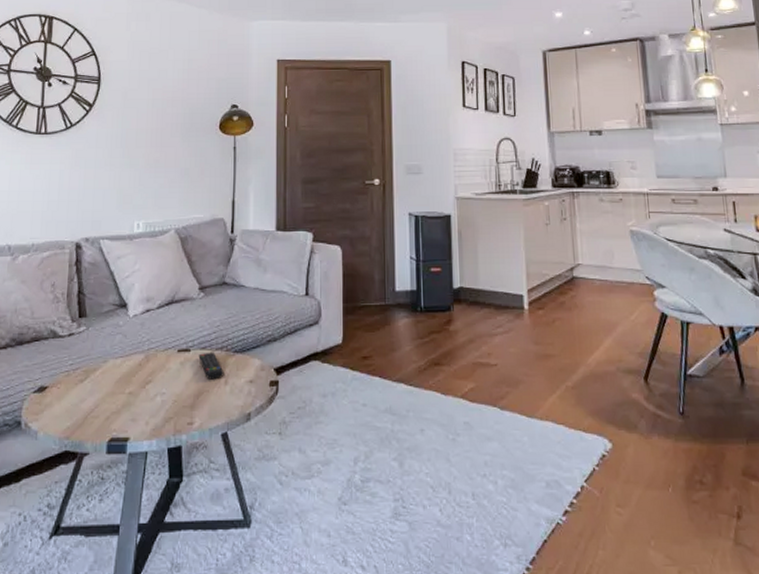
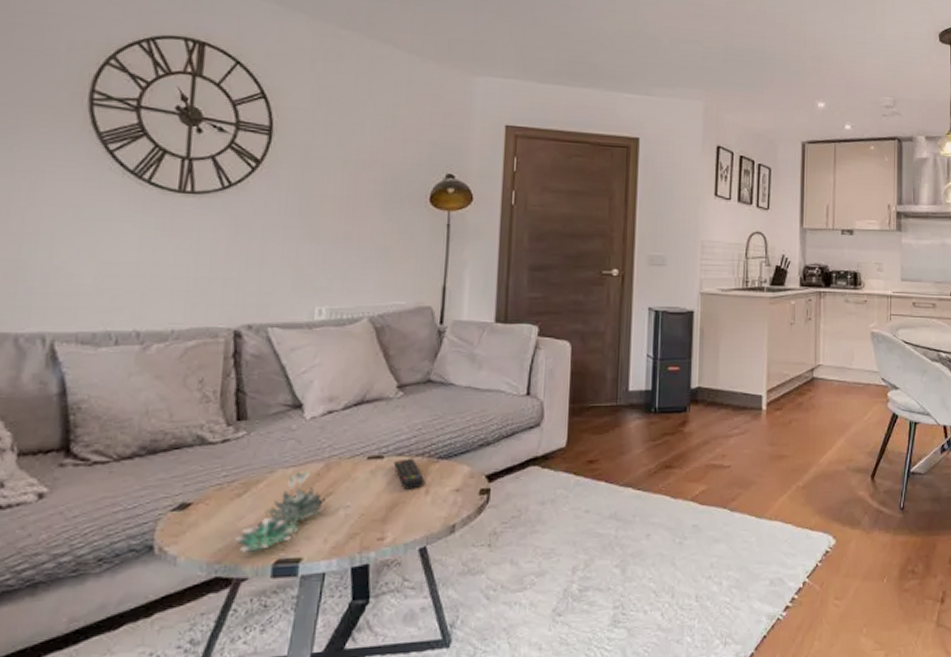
succulent plant: none [79,360,146,430] -> present [235,470,325,552]

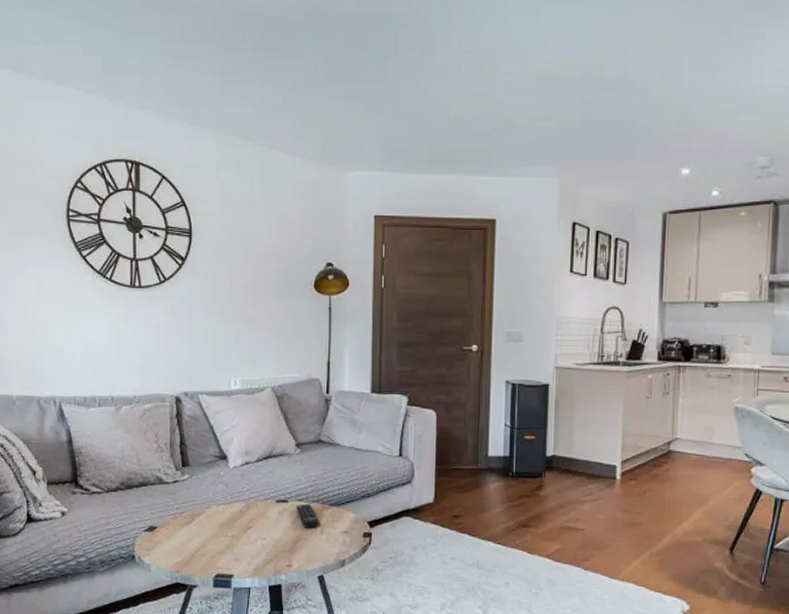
succulent plant: present [235,470,325,552] -> none [187,508,247,567]

